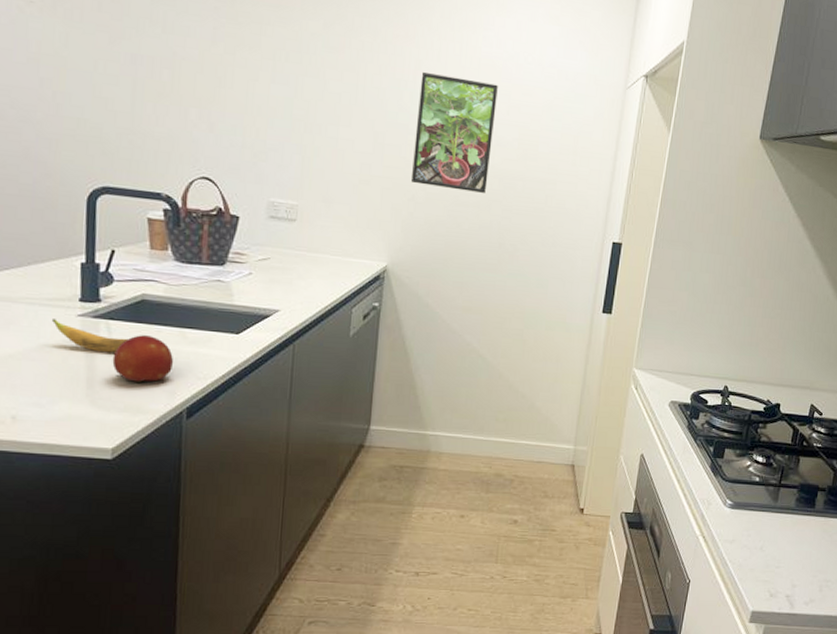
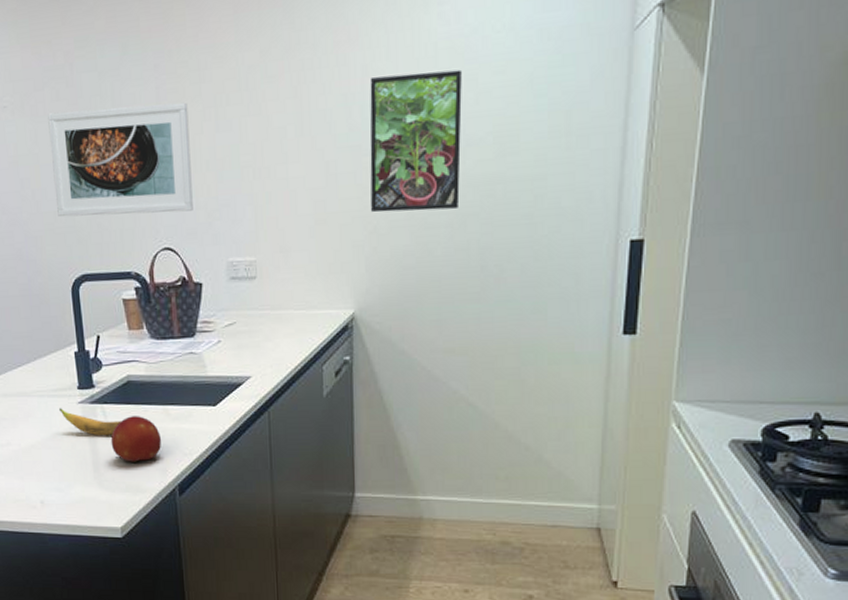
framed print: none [81,21,245,148] -> present [48,102,193,217]

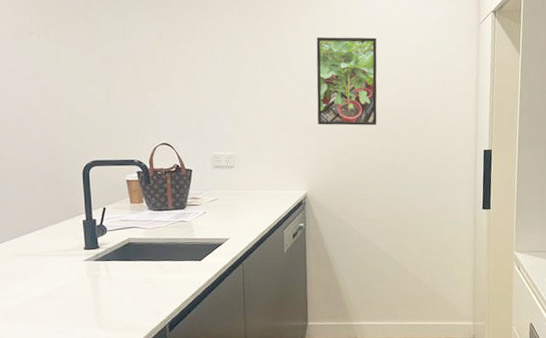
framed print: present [48,102,193,217] -> none [69,40,186,118]
banana: present [59,408,121,436] -> none [67,265,121,287]
fruit: present [110,416,161,464] -> none [111,270,155,308]

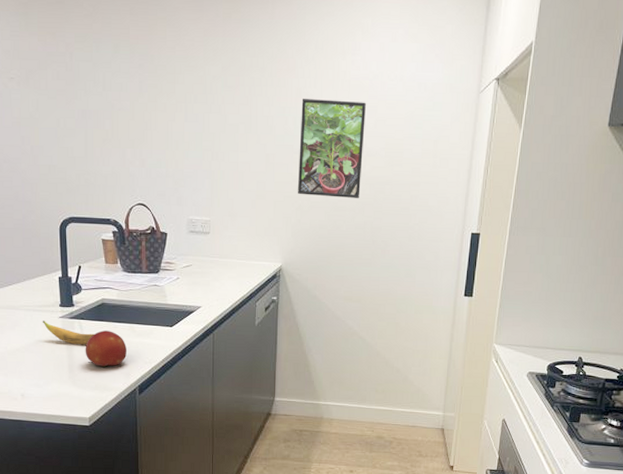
banana: none [67,265,121,287] -> present [43,321,95,345]
fruit: none [111,270,155,308] -> present [85,330,126,368]

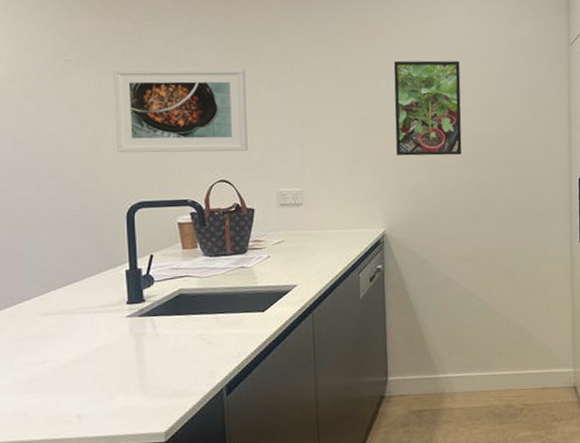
banana: present [43,321,95,345] -> none [106,323,171,346]
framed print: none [49,88,164,178] -> present [113,67,248,153]
fruit: present [85,330,126,368] -> none [159,325,210,369]

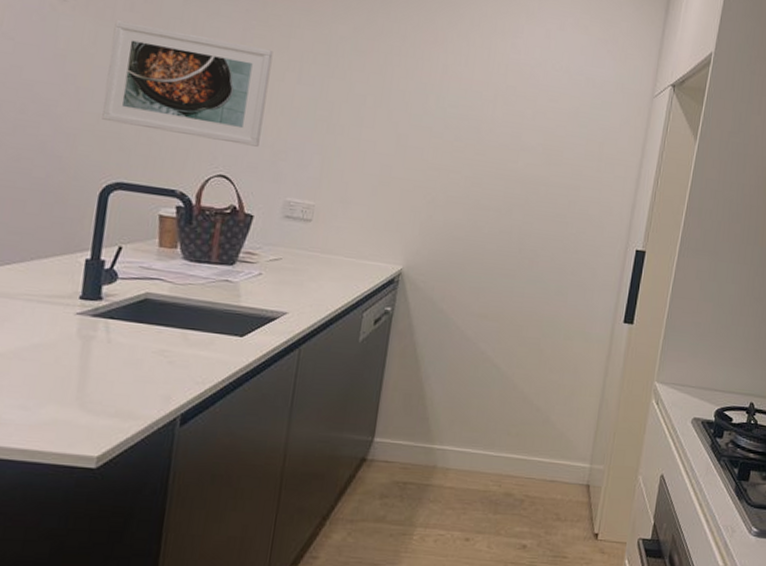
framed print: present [393,60,462,156] -> none [432,77,525,197]

